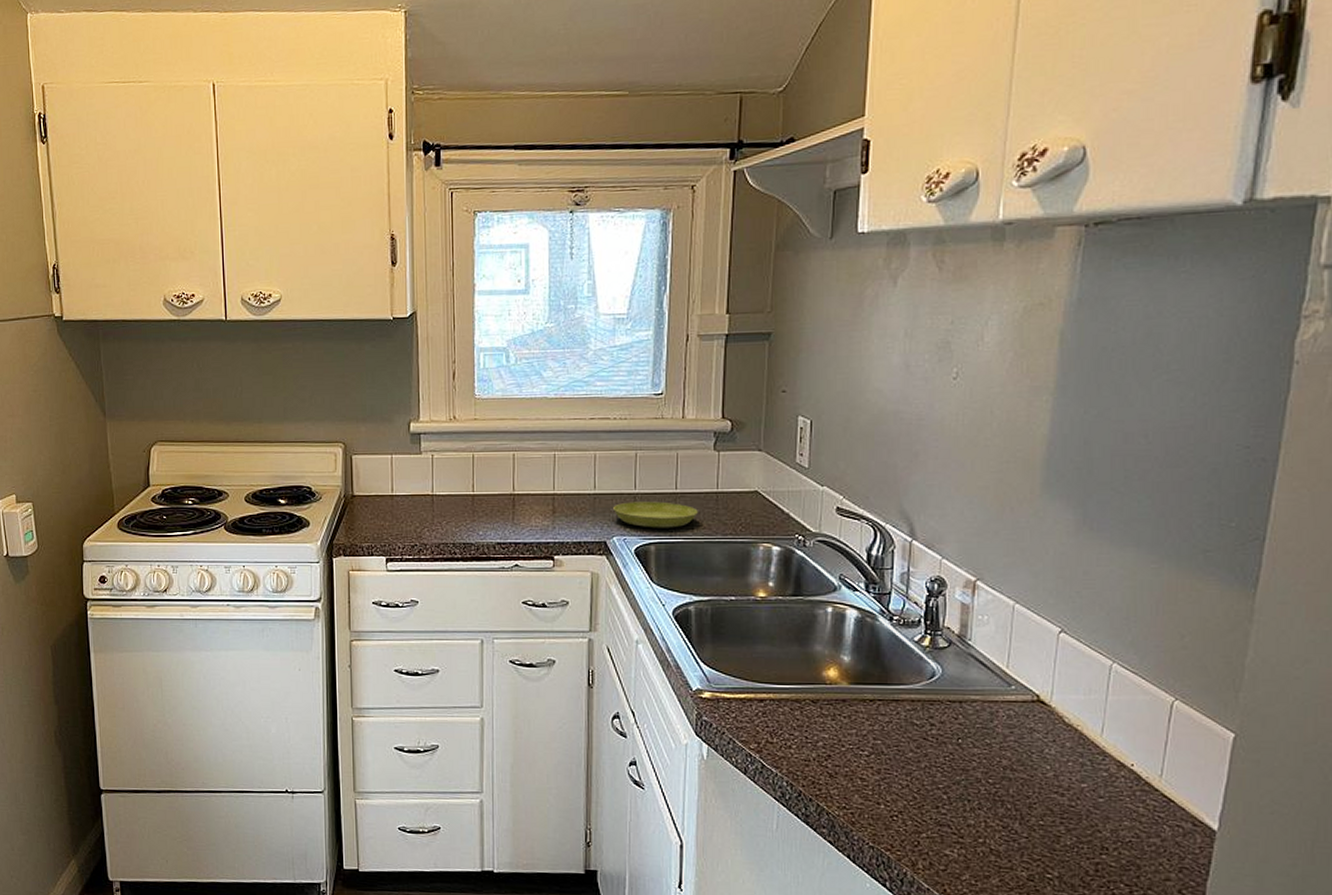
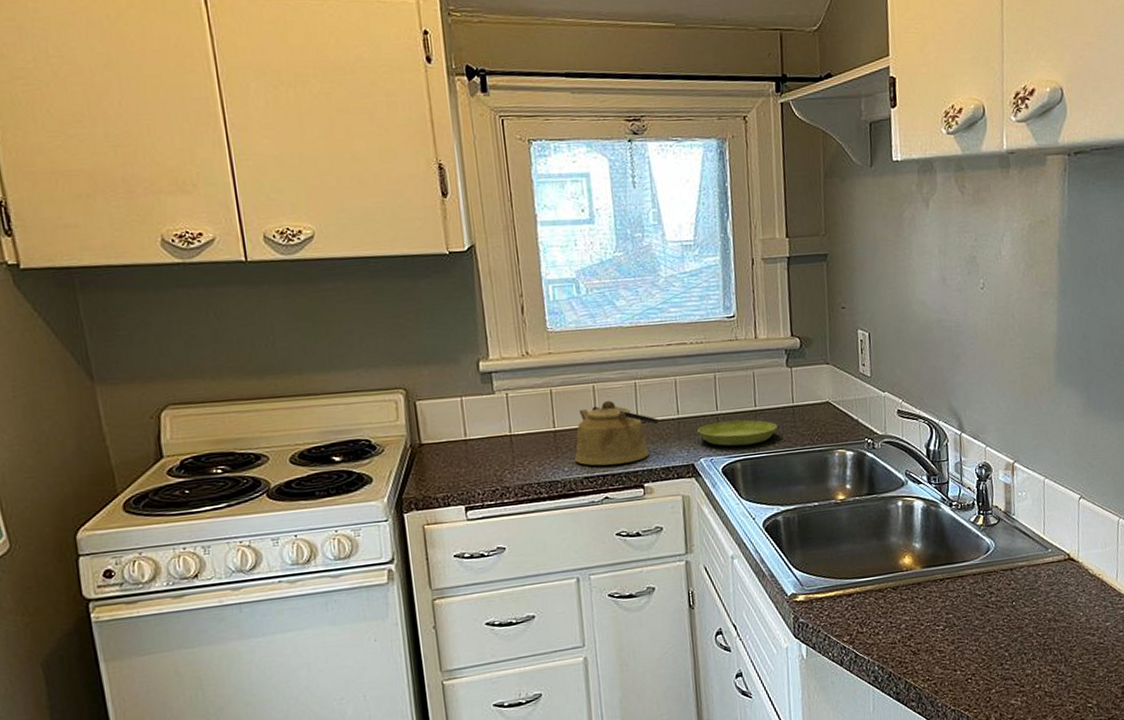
kettle: none [490,469,575,533] -> present [575,400,659,466]

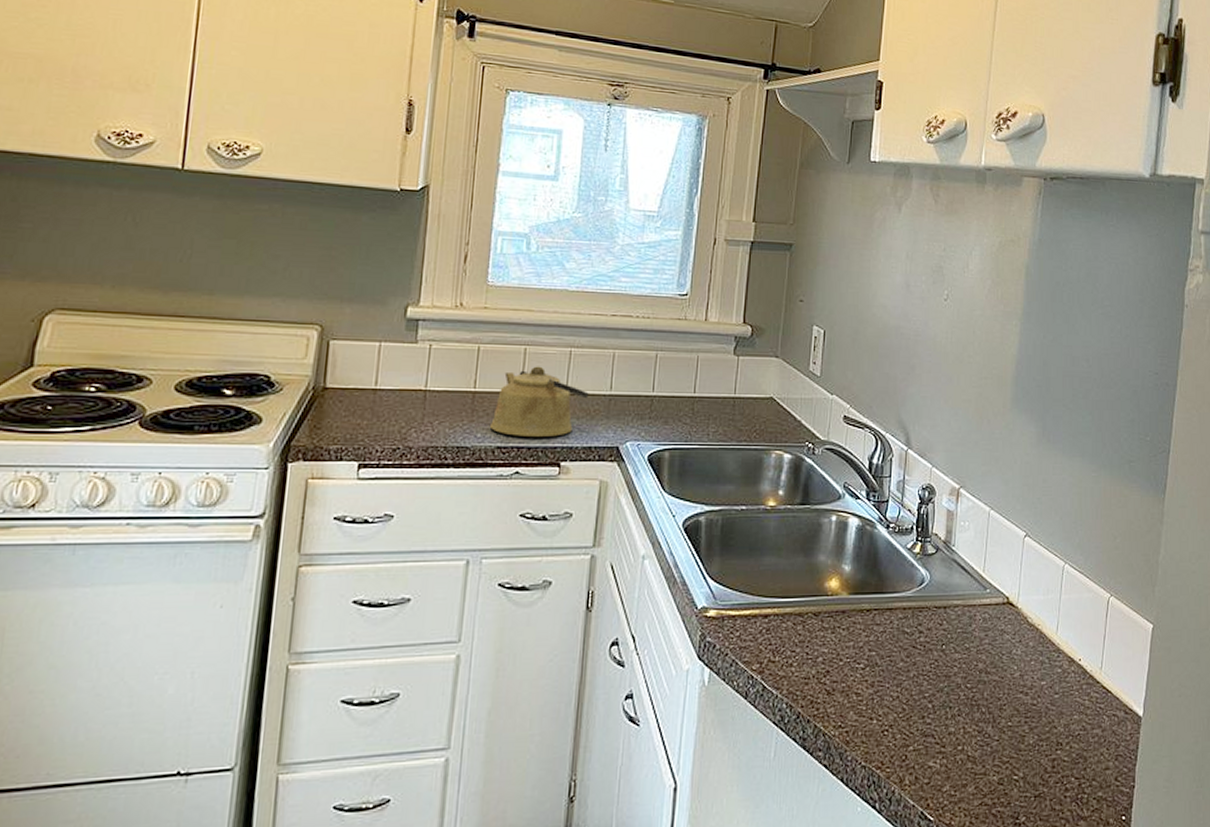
saucer: present [698,420,777,446] -> none [629,405,715,434]

